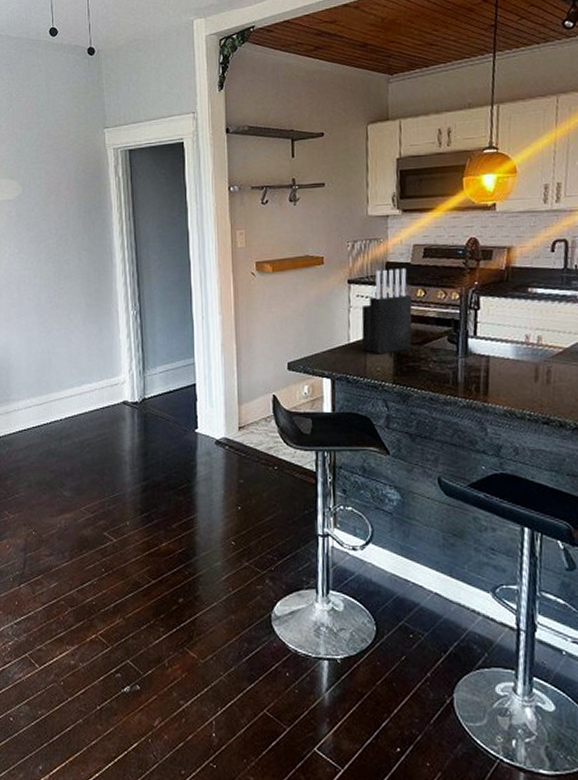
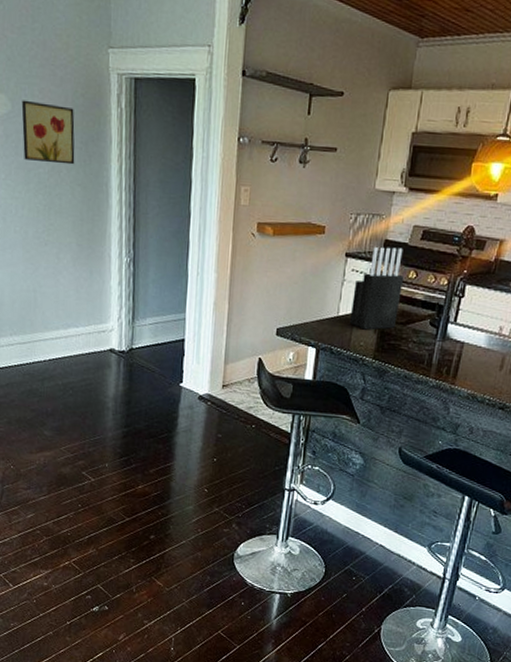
wall art: none [31,182,80,234] -> present [21,100,75,165]

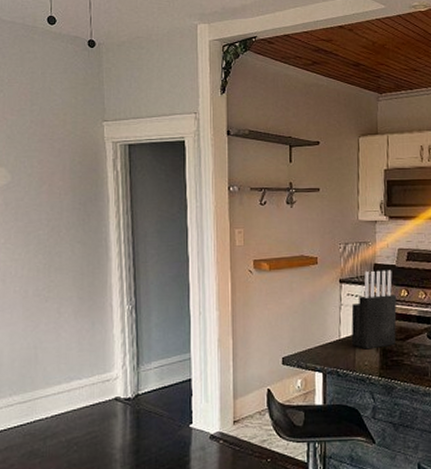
wall art: present [21,100,75,165] -> none [21,171,74,225]

